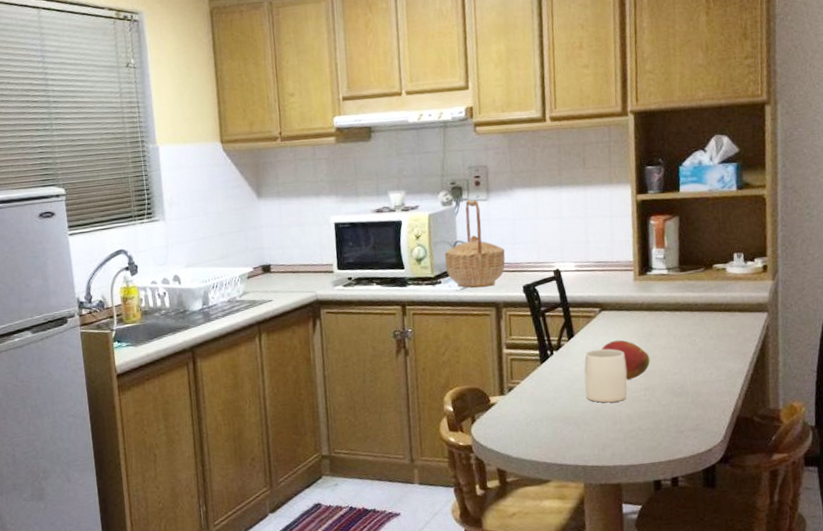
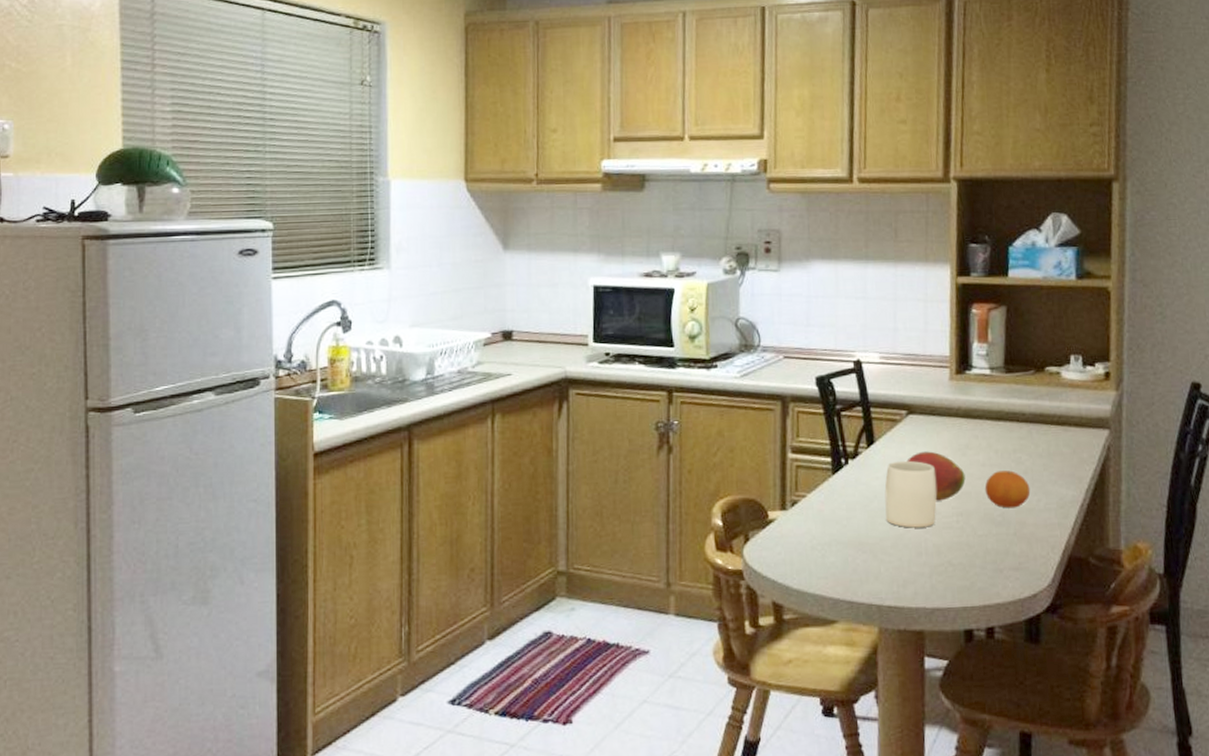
basket: present [444,199,505,288] -> none [723,268,797,376]
fruit: none [666,351,704,382] -> present [984,470,1031,509]

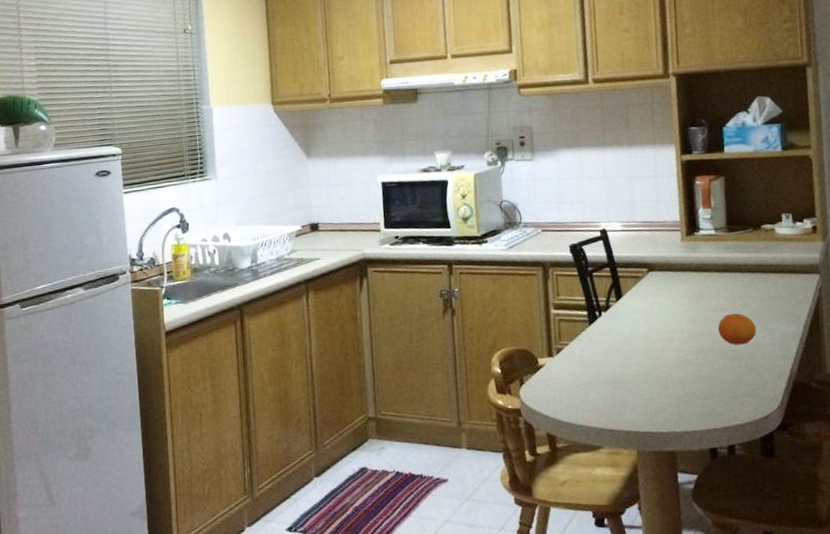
mug: present [884,460,938,528] -> none [633,310,678,366]
fruit: present [906,451,966,501] -> none [650,301,701,342]

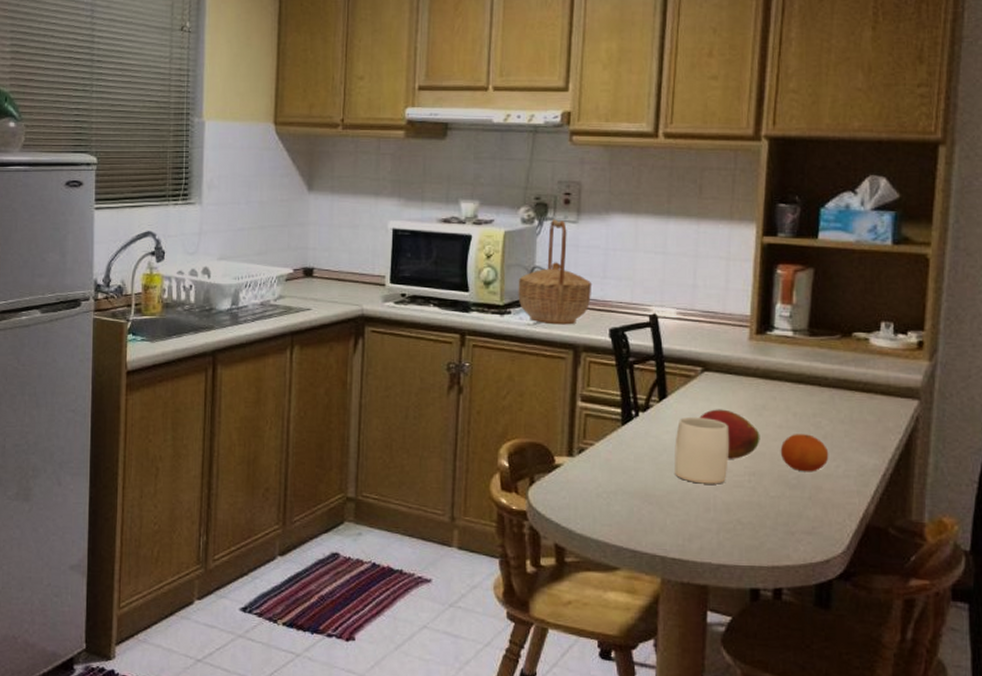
basket: none [490,159,551,248] -> present [518,219,592,325]
mug: none [633,310,678,366] -> present [675,416,730,484]
fruit: none [650,301,701,342] -> present [699,409,760,459]

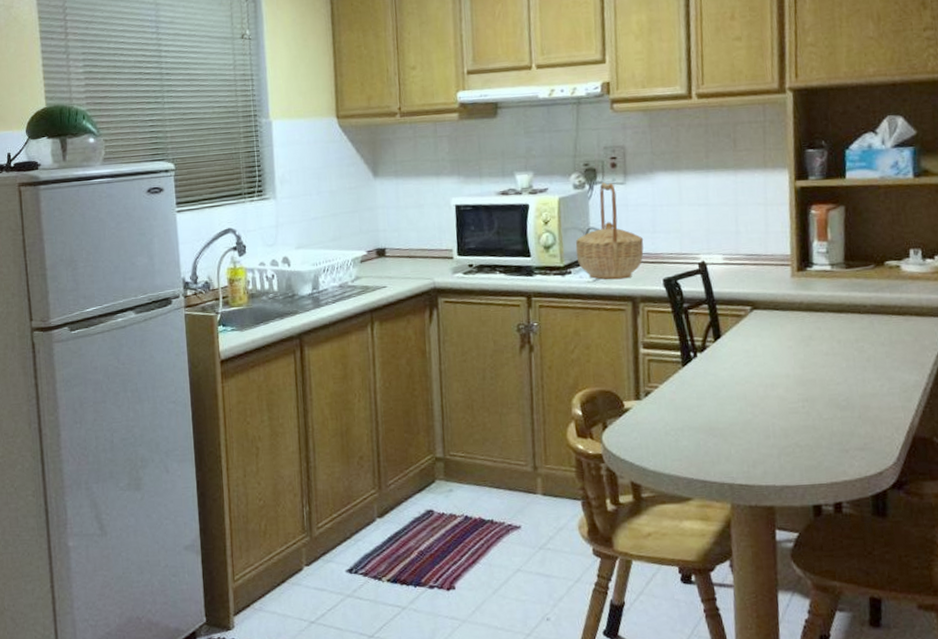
mug: present [675,416,730,484] -> none [732,352,783,414]
fruit: present [699,409,760,459] -> none [752,343,810,388]
fruit: present [780,434,829,472] -> none [828,358,874,394]

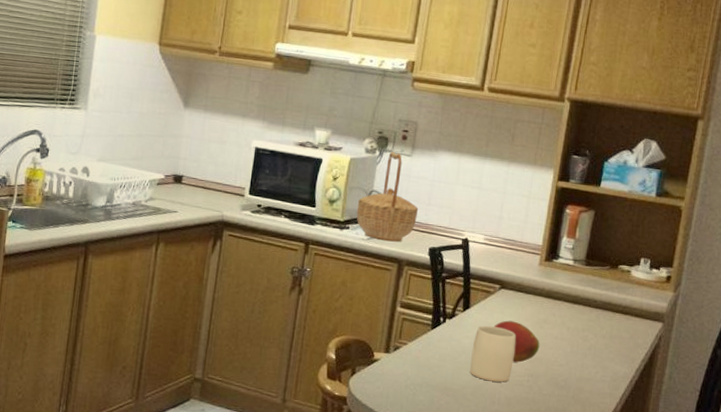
mug: none [732,352,783,414] -> present [470,325,517,382]
fruit: none [752,343,810,388] -> present [494,320,540,363]

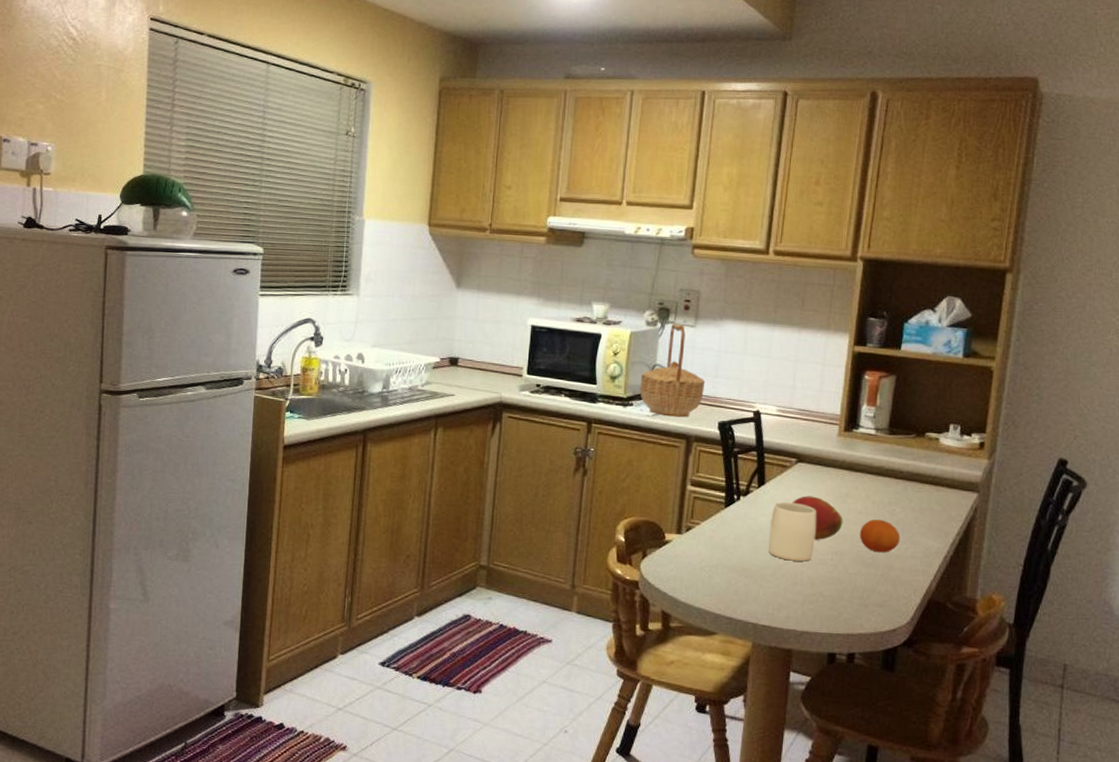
fruit: none [554,344,591,376] -> present [859,519,901,553]

